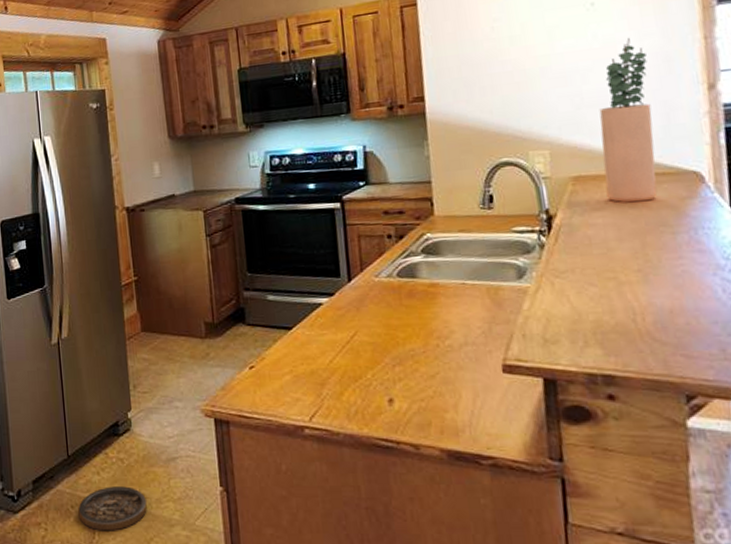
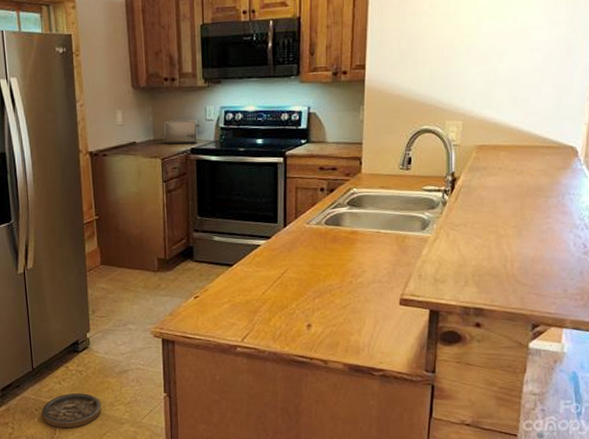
toaster: none [203,165,243,196] -> present [163,118,199,145]
vase: present [599,37,658,203] -> none [501,24,553,170]

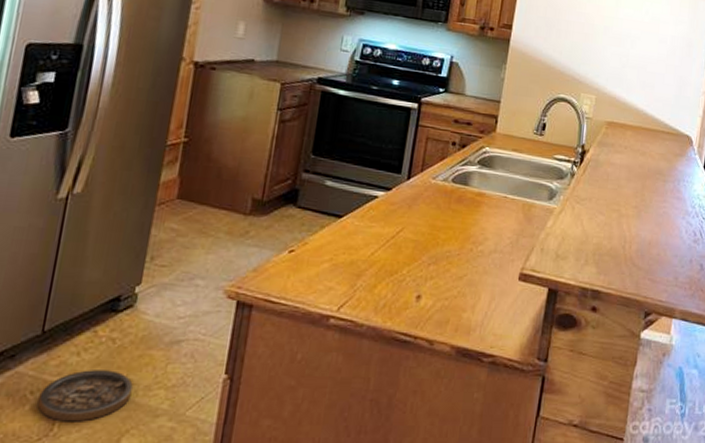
toaster: present [163,118,199,145] -> none [288,41,332,73]

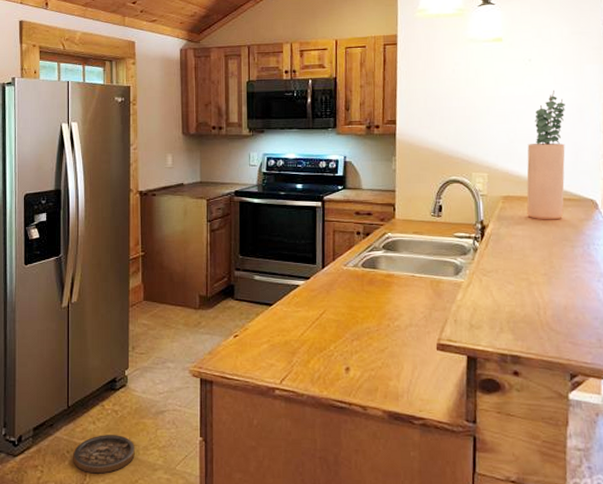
vase: none [627,20,677,153] -> present [526,90,566,220]

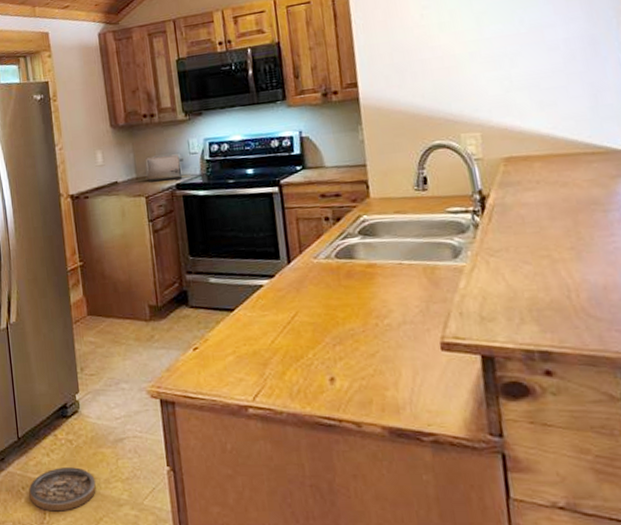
toaster: none [210,163,243,187] -> present [145,152,184,183]
vase: present [526,90,566,220] -> none [528,22,588,182]

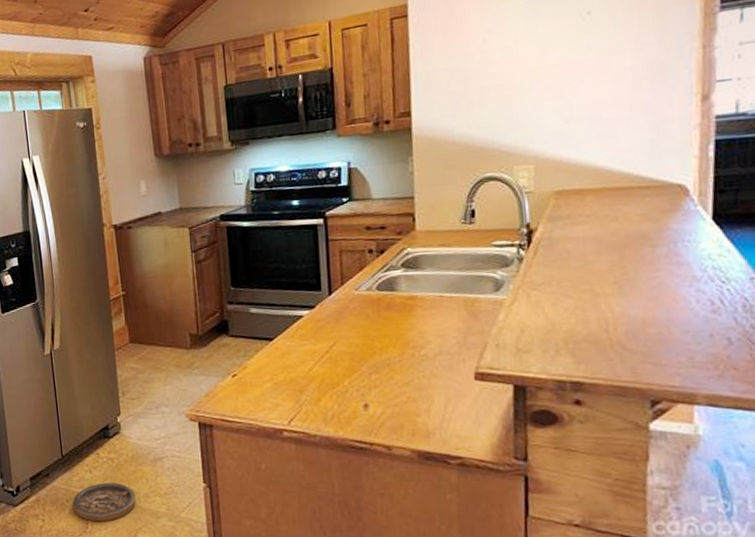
toaster: present [145,152,184,183] -> none [189,183,228,213]

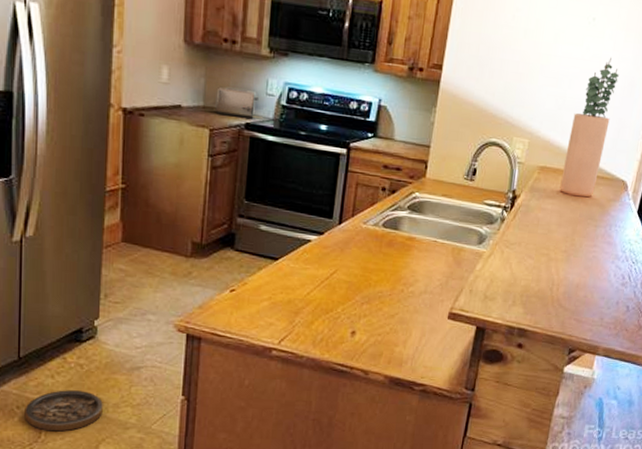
toaster: none [189,183,228,213] -> present [215,86,258,119]
vase: none [587,47,642,216] -> present [559,57,619,198]

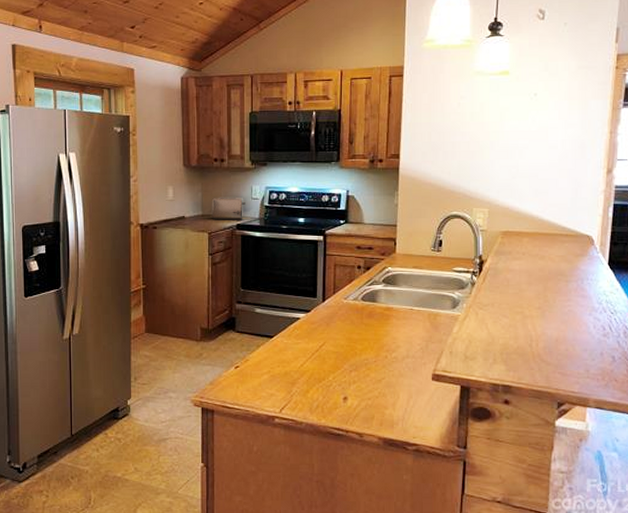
pet bowl: present [24,390,103,432] -> none [77,461,138,498]
vase: present [559,57,619,198] -> none [525,125,568,255]

